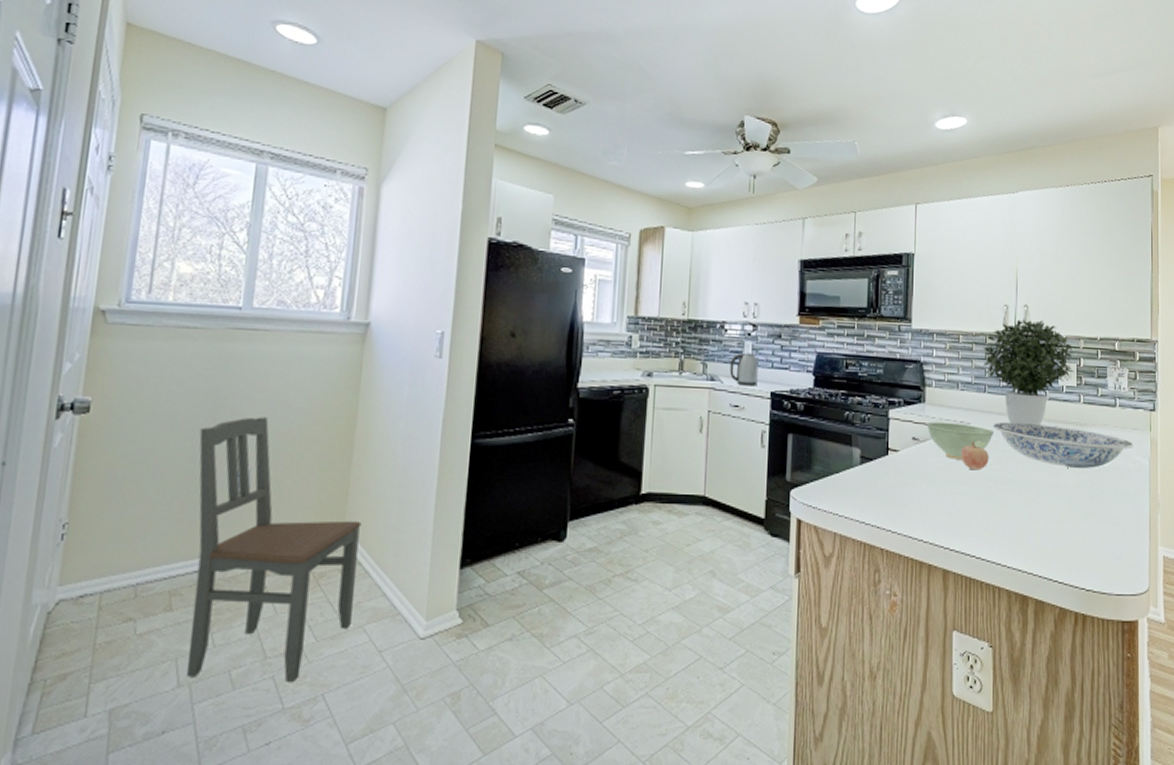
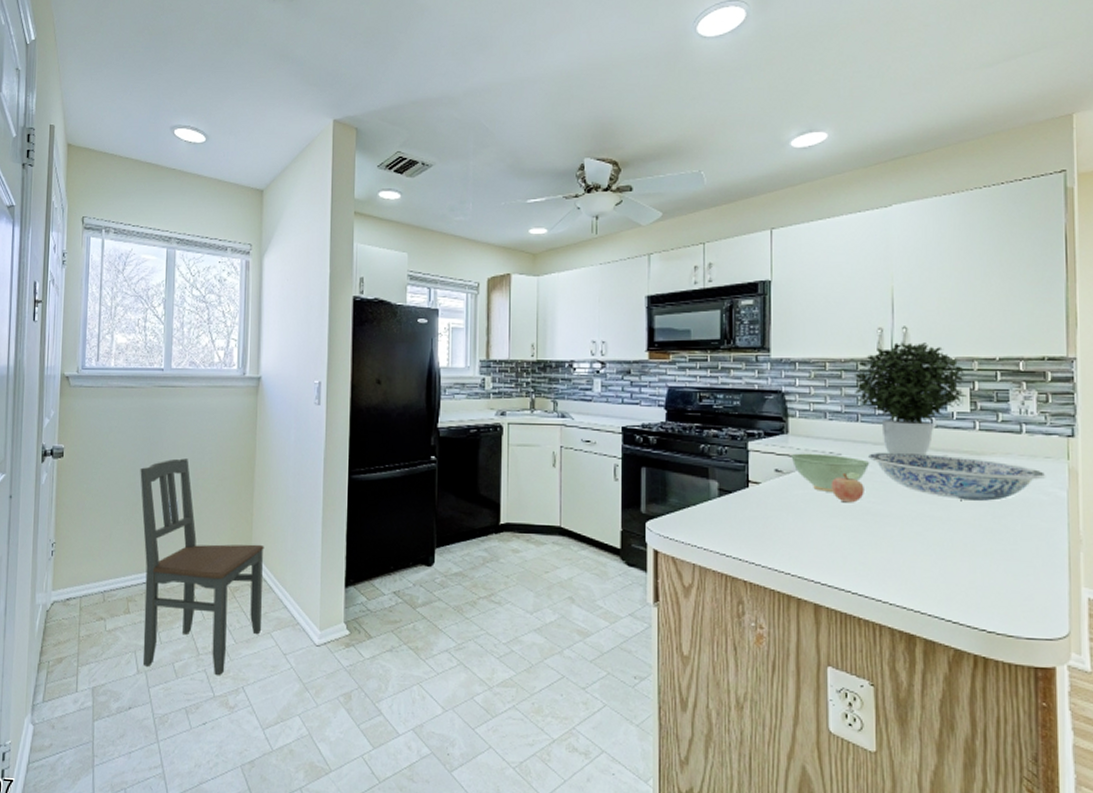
kettle: present [730,352,759,386] -> none [580,389,608,422]

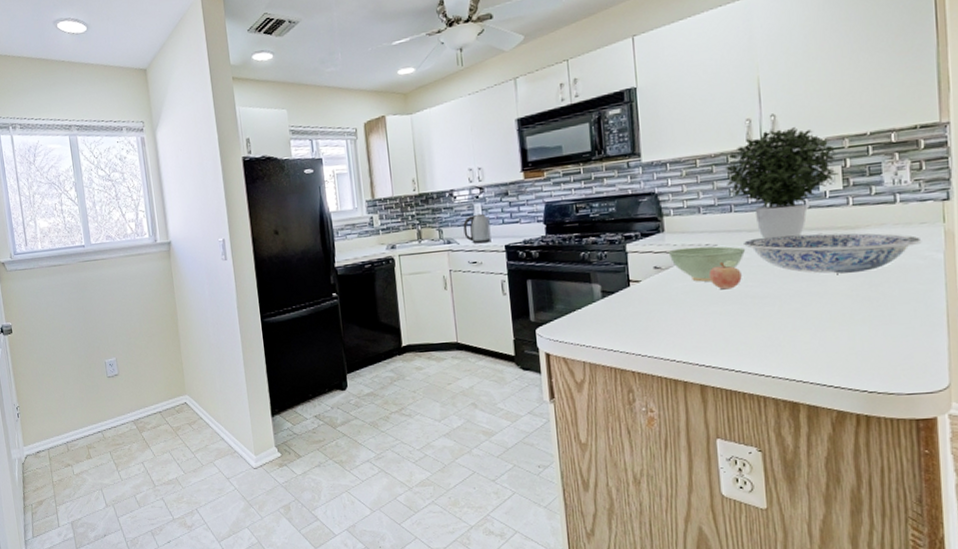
dining chair: present [140,458,264,675] -> none [79,322,204,501]
kettle: none [580,389,608,422] -> present [463,213,491,244]

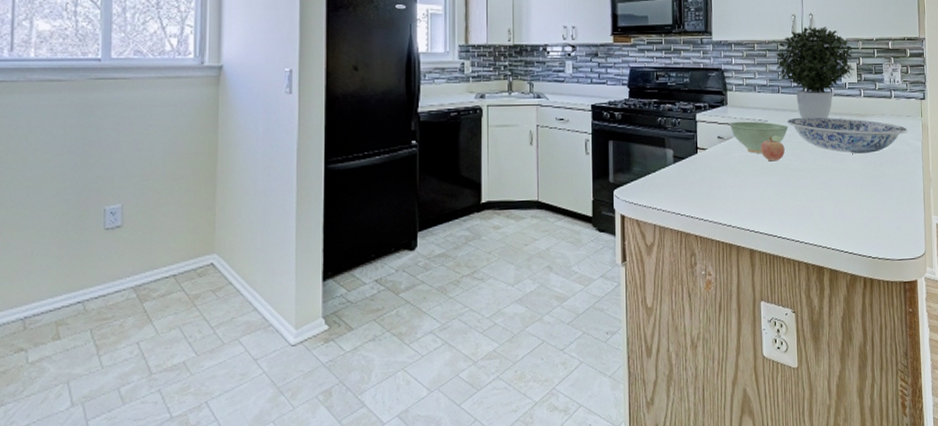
kettle: present [463,213,491,244] -> none [554,71,579,101]

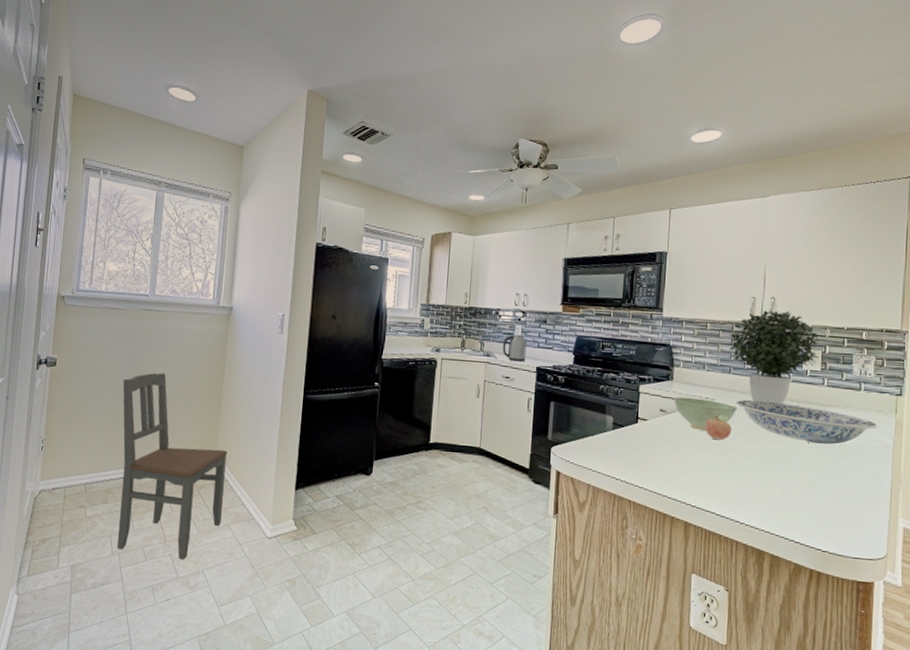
dining chair: none [71,158,230,397] -> present [116,373,228,559]
kettle: none [554,71,579,101] -> present [502,334,527,362]

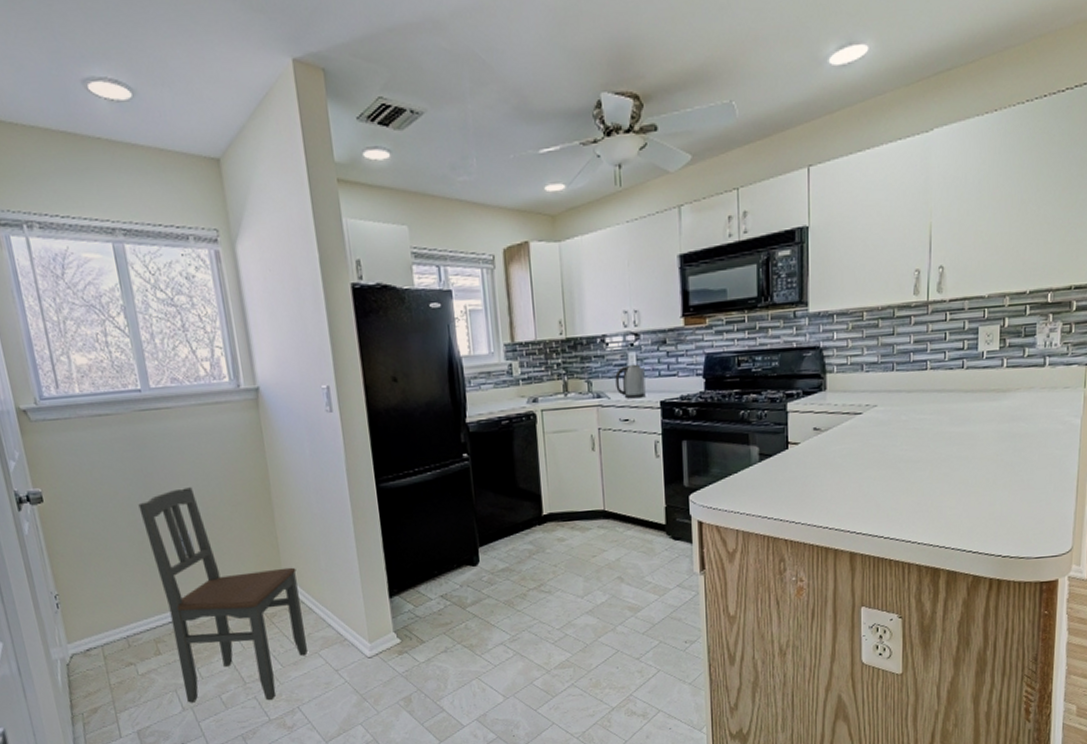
bowl: present [674,396,738,432] -> none [829,407,904,446]
fruit: present [704,415,732,441] -> none [866,422,898,453]
potted plant: present [729,310,820,405] -> none [891,281,997,401]
ceramic bowl: present [735,400,878,445] -> none [901,396,1064,439]

